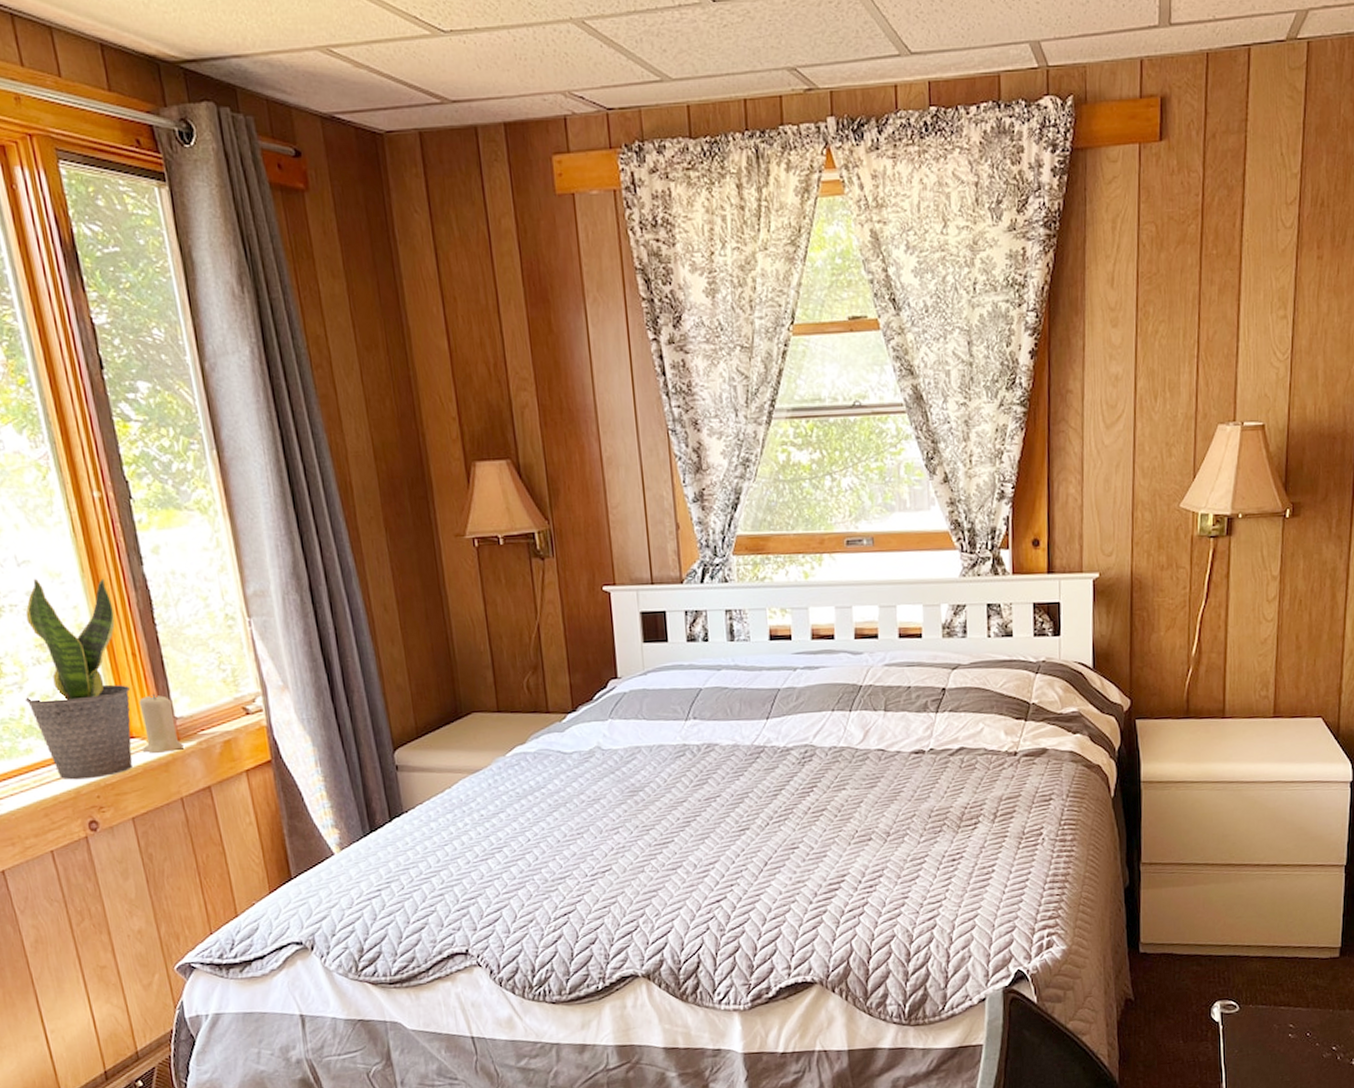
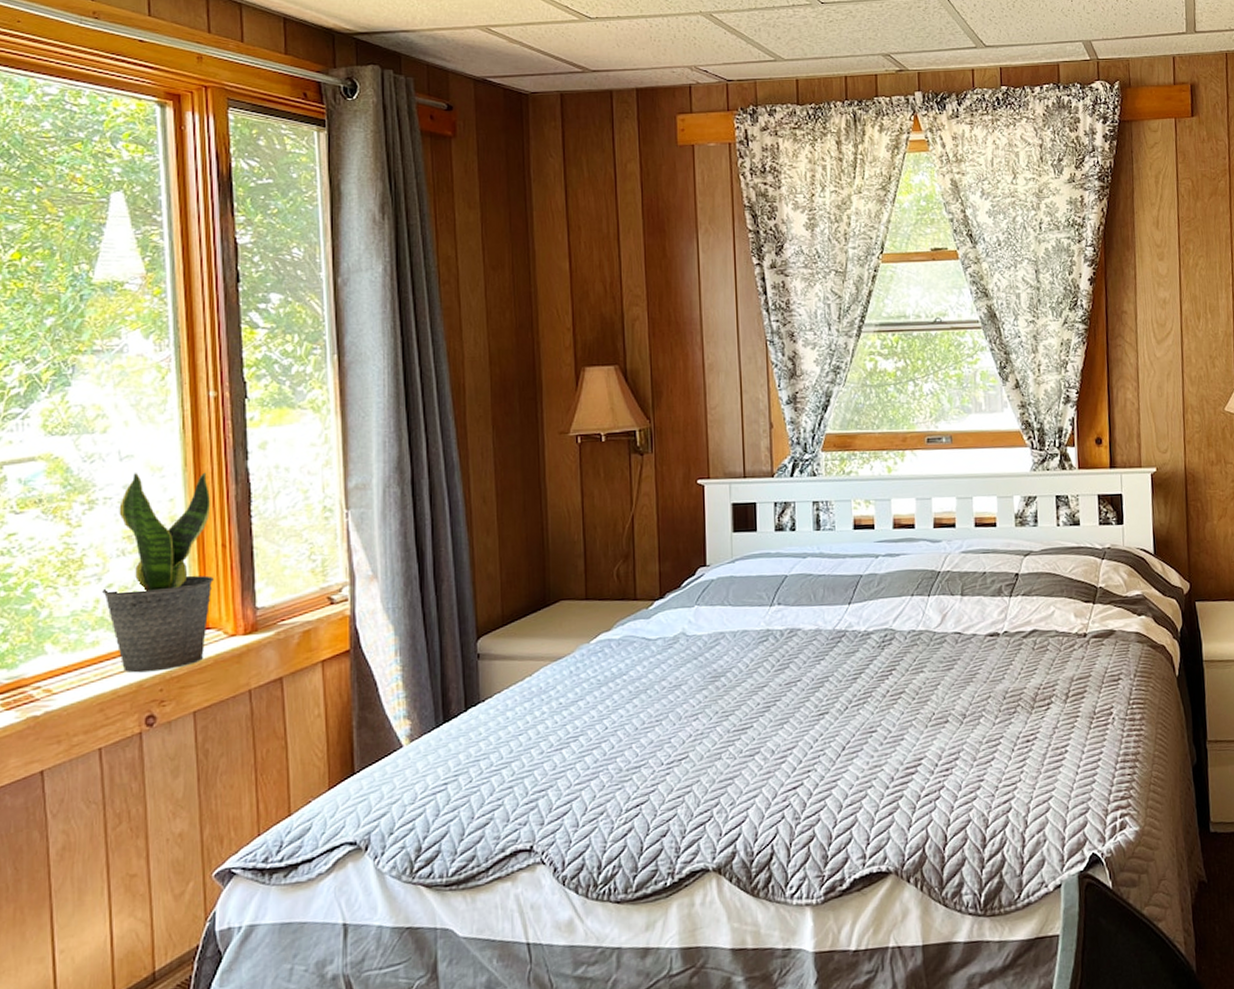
candle: present [139,693,185,754] -> none [216,583,262,645]

